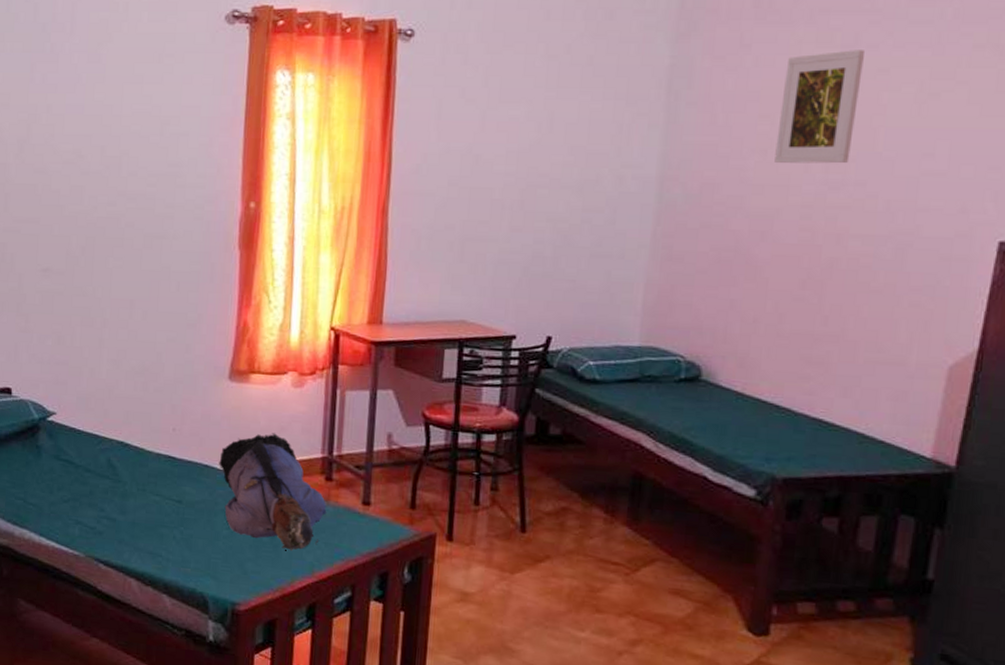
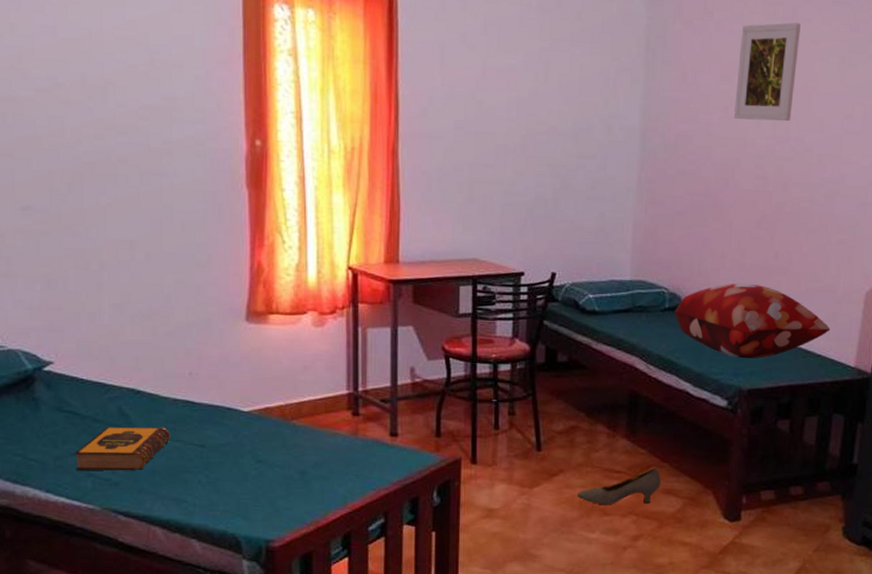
hardback book: none [66,477,152,522] -> present [74,427,171,471]
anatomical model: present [219,433,327,552] -> none [242,372,356,486]
shoe: none [565,563,668,604] -> present [577,468,661,506]
decorative pillow: none [692,351,898,442] -> present [675,283,831,359]

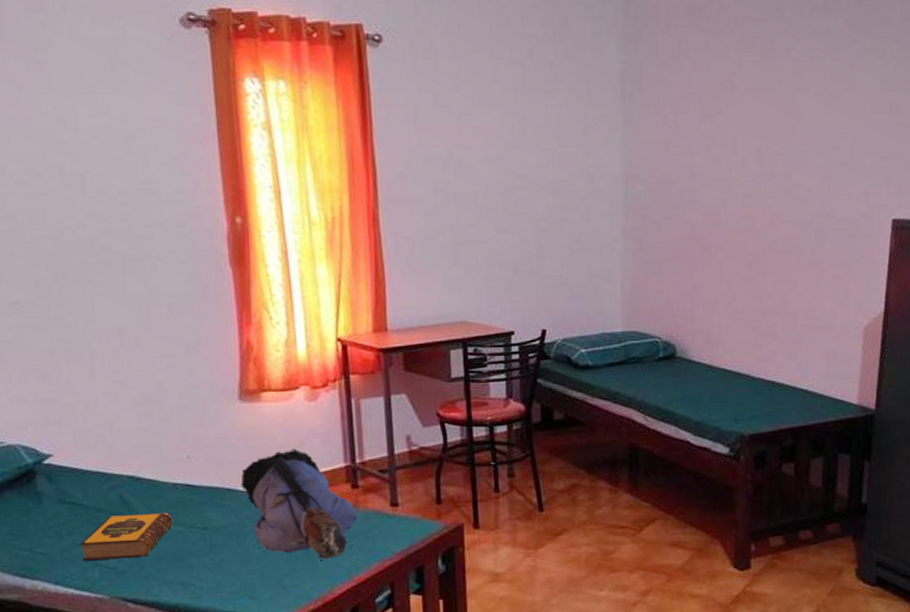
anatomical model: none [242,372,356,486] -> present [241,448,357,561]
shoe: present [577,468,661,506] -> none [583,521,667,562]
decorative pillow: present [675,283,831,359] -> none [669,326,830,404]
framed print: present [734,22,802,122] -> none [717,55,781,158]

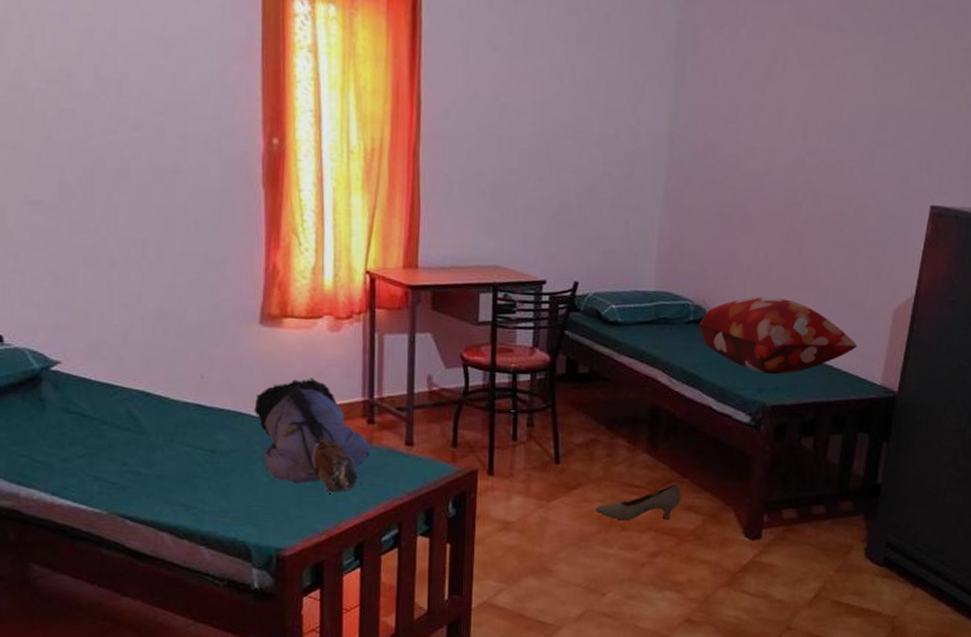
hardback book: present [79,512,173,561] -> none [81,429,181,475]
shoe: none [583,521,667,562] -> present [596,484,681,521]
decorative pillow: none [669,326,830,404] -> present [699,296,857,375]

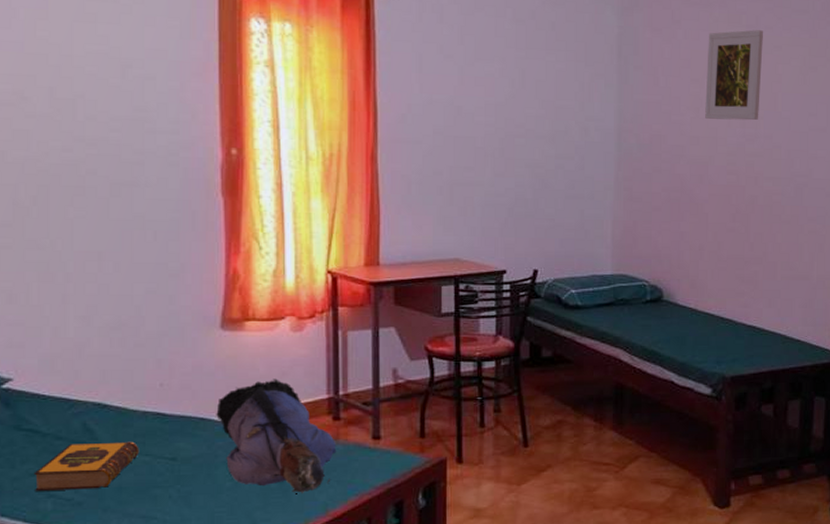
hardback book: none [81,429,181,475] -> present [33,441,140,491]
shoe: present [596,484,681,521] -> none [566,459,650,499]
decorative pillow: present [699,296,857,375] -> none [656,273,807,347]
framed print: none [764,30,835,132] -> present [705,30,764,121]

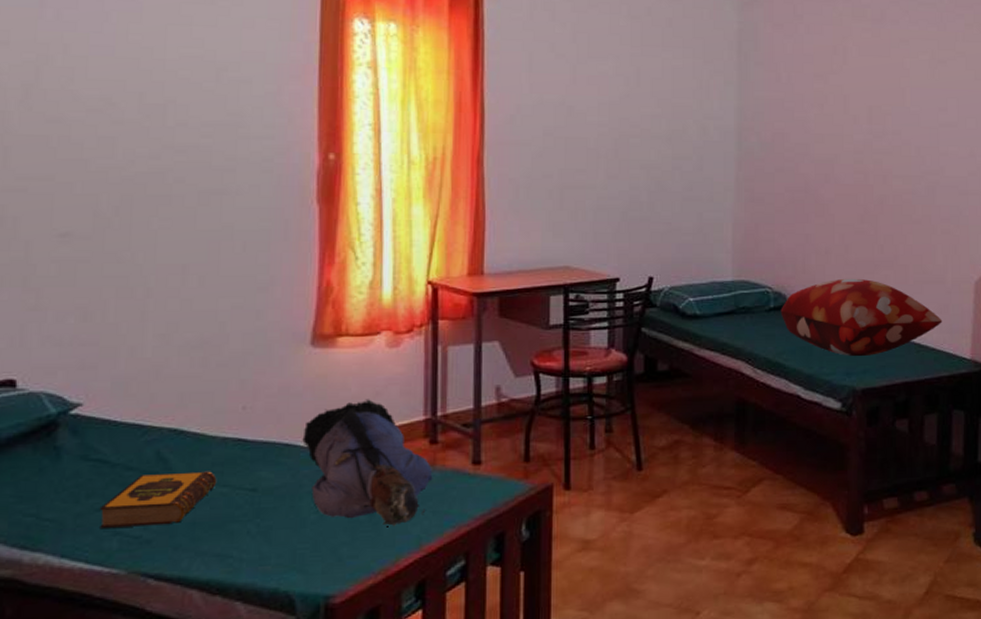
decorative pillow: none [656,273,807,347] -> present [780,278,943,357]
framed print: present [705,30,764,121] -> none [830,23,890,117]

